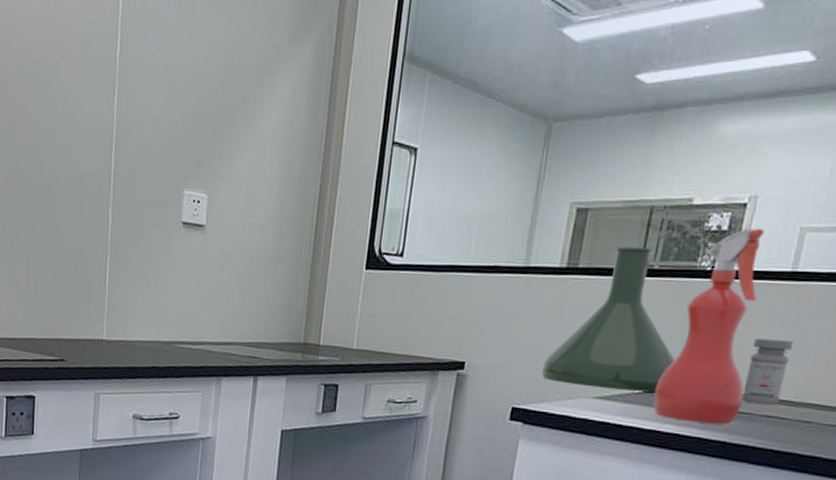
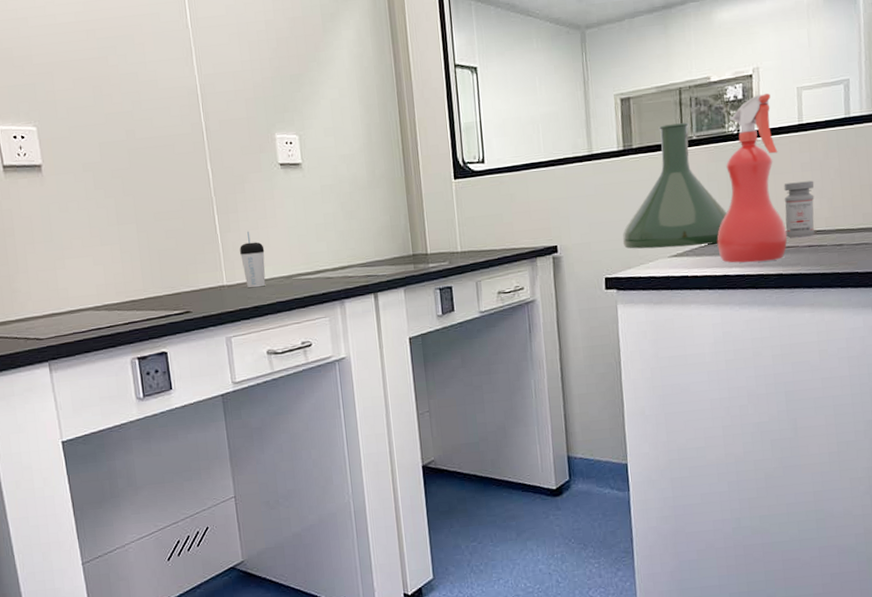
beverage cup: none [124,287,150,349] -> present [240,231,266,288]

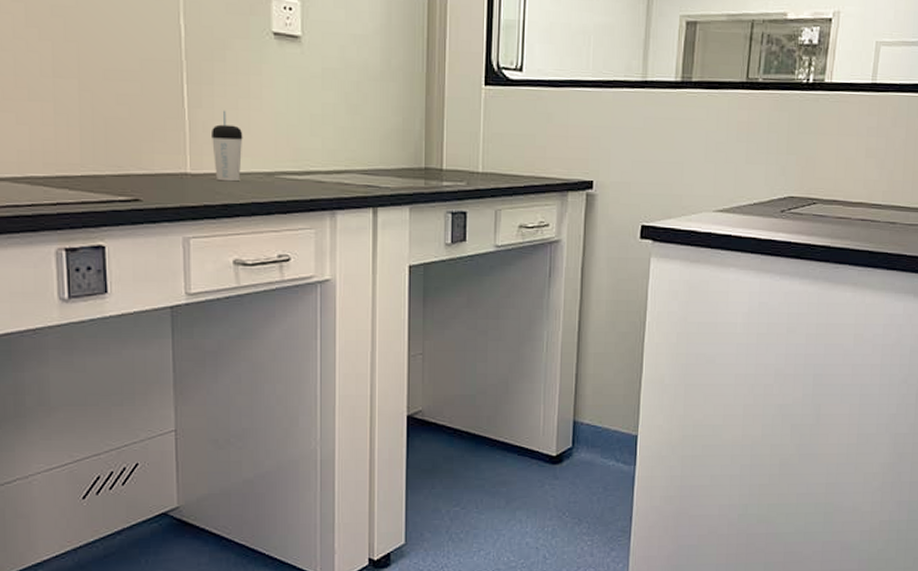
flask: present [622,122,727,249] -> none [666,60,783,204]
spray bottle: present [717,93,788,263] -> none [767,42,847,230]
medicine bottle: present [784,180,815,238] -> none [840,147,878,209]

